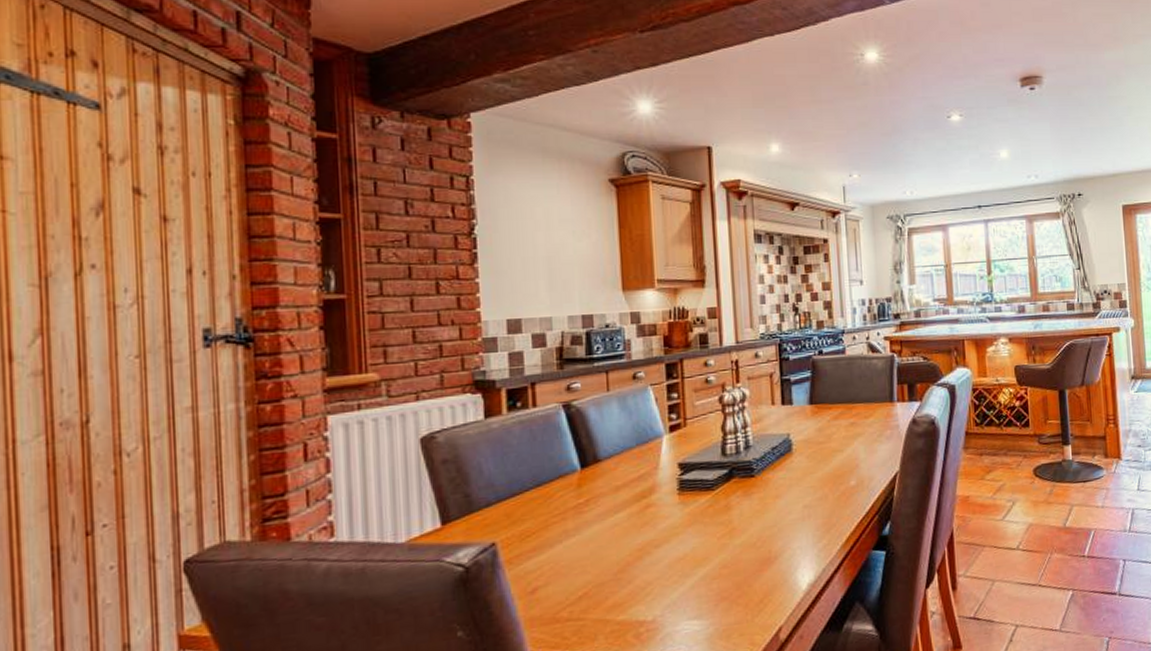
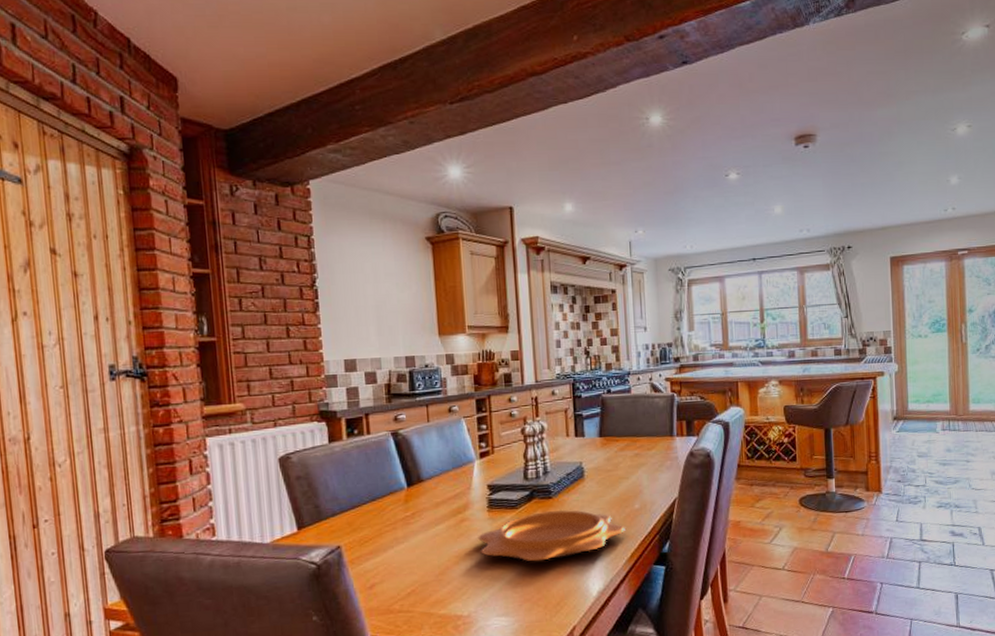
decorative bowl: none [666,489,840,553] -> present [478,509,625,562]

